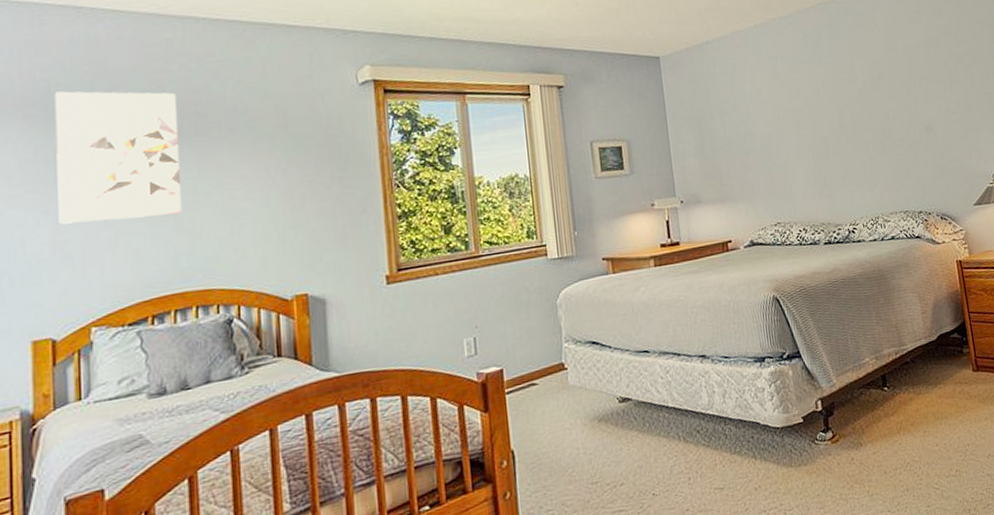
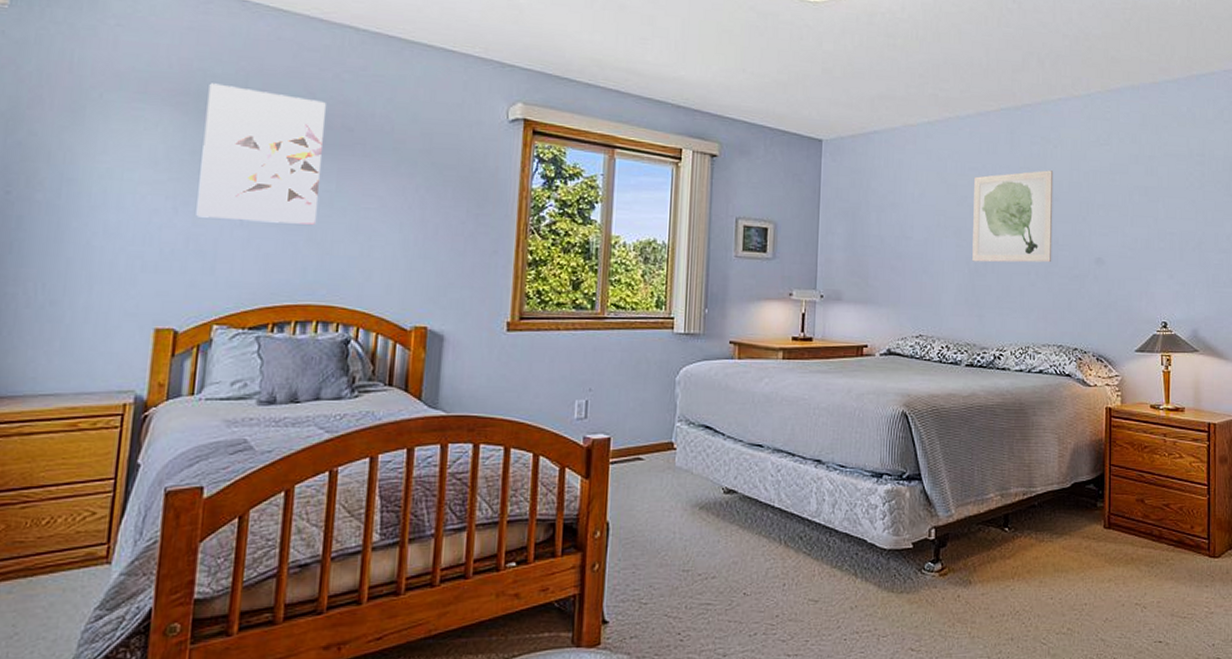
wall art: none [804,53,886,147] -> present [972,170,1054,263]

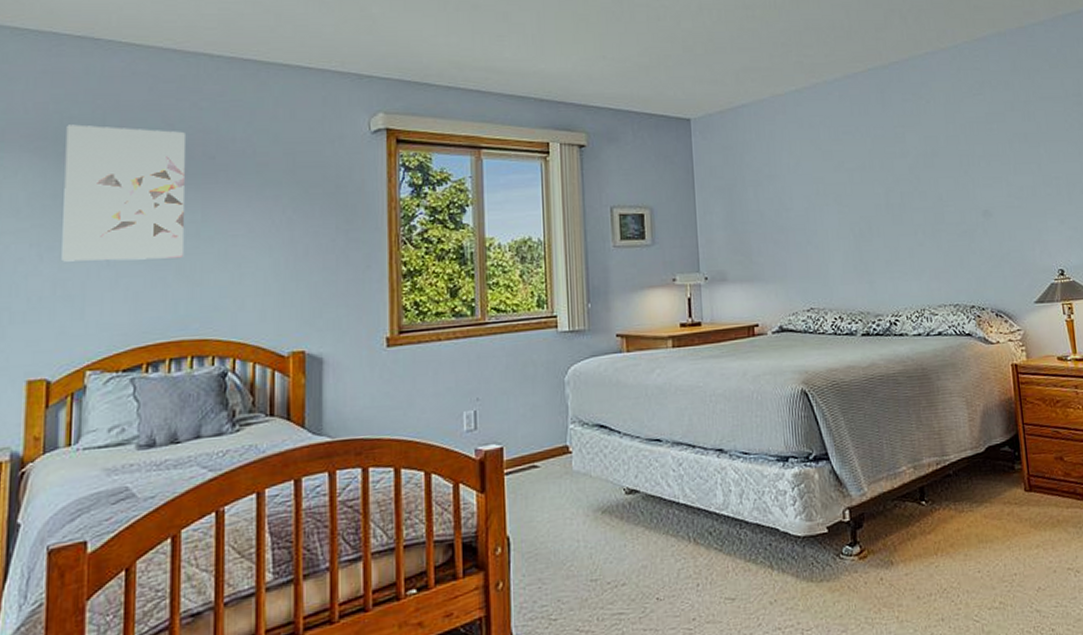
wall art: present [972,170,1054,263] -> none [849,126,938,227]

